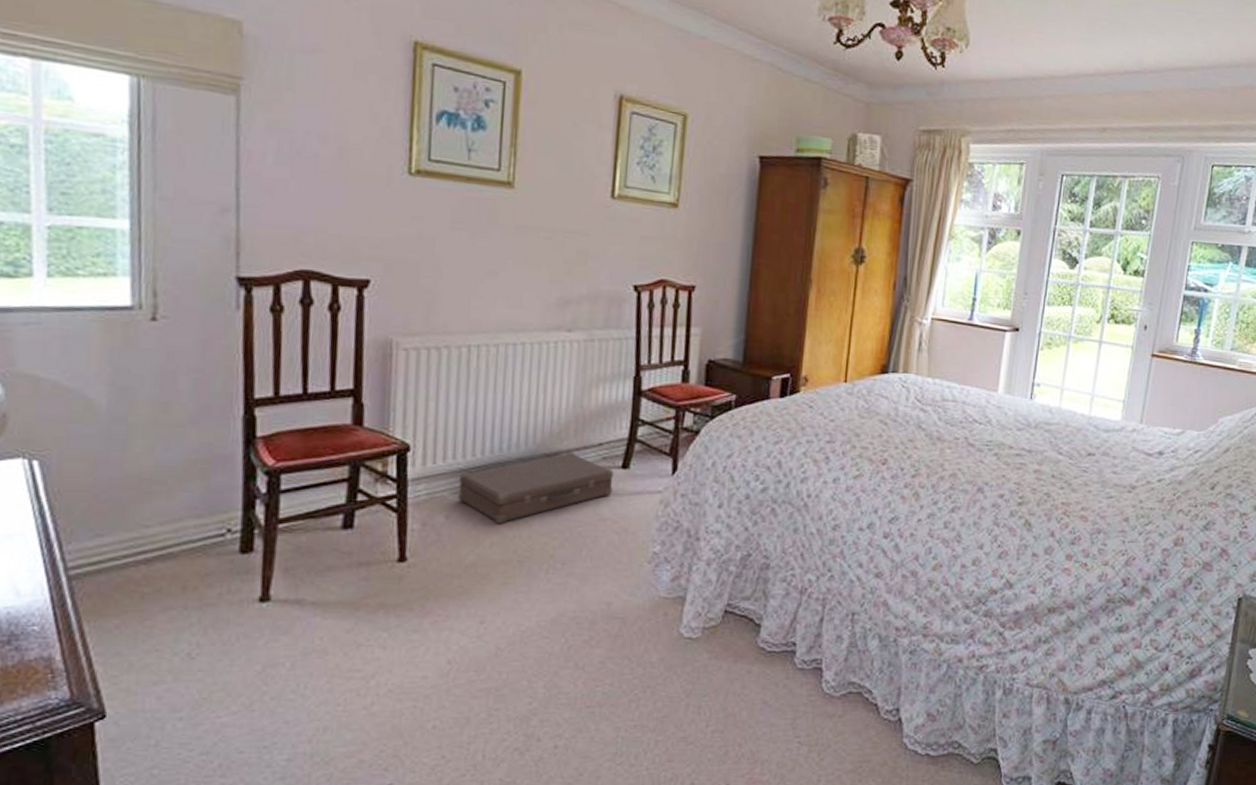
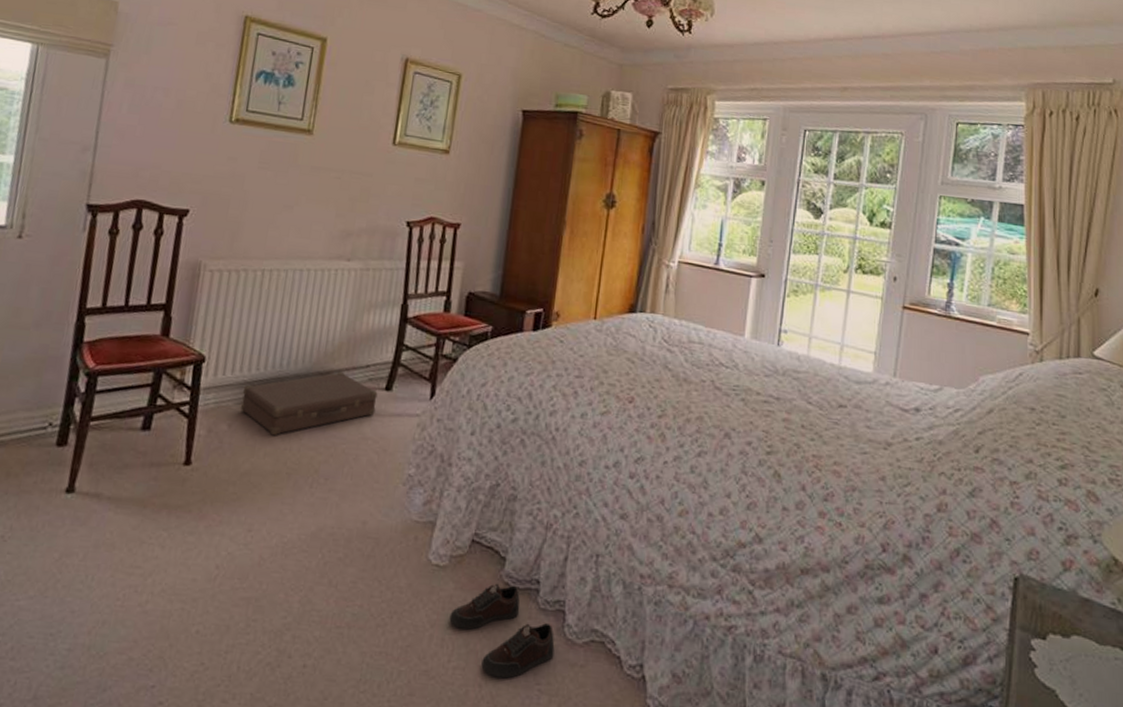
shoe: none [705,649,813,736] -> present [449,583,555,679]

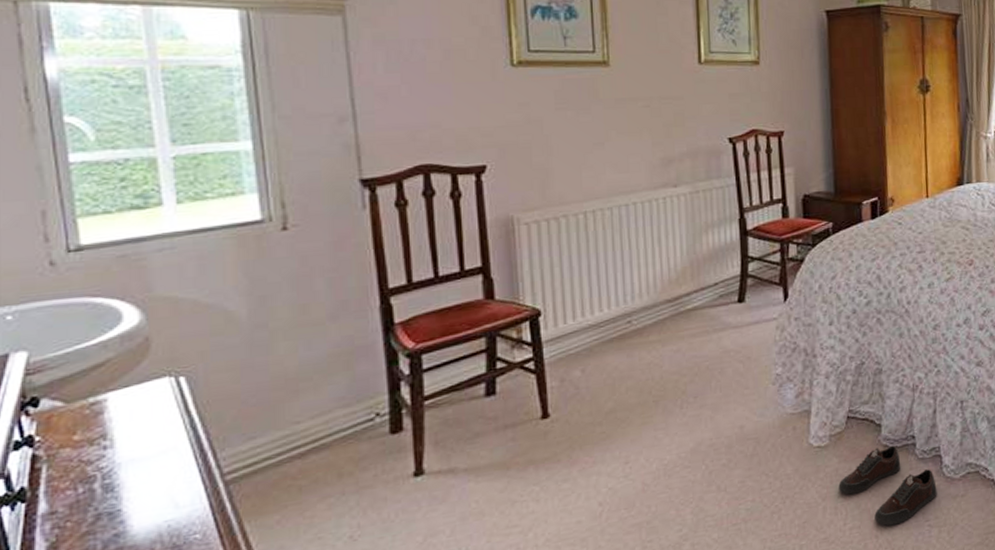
suitcase: present [241,371,378,436] -> none [589,294,732,370]

